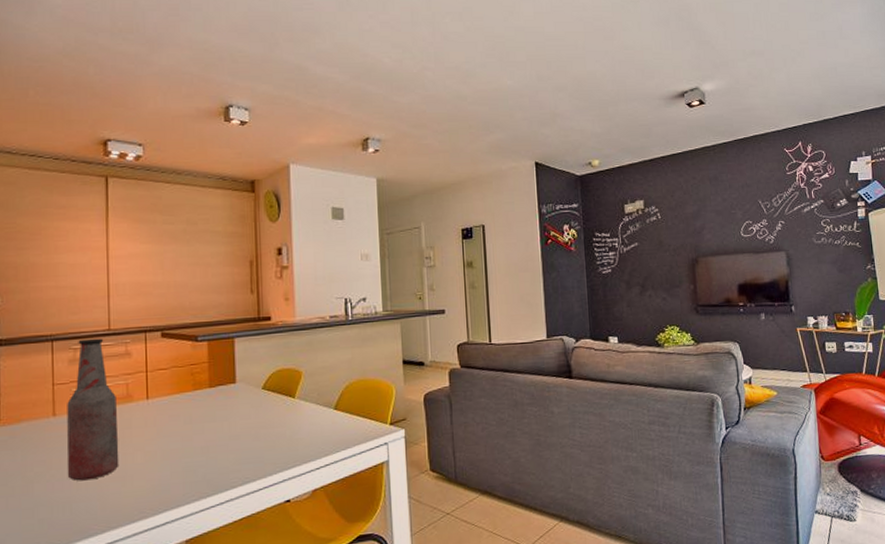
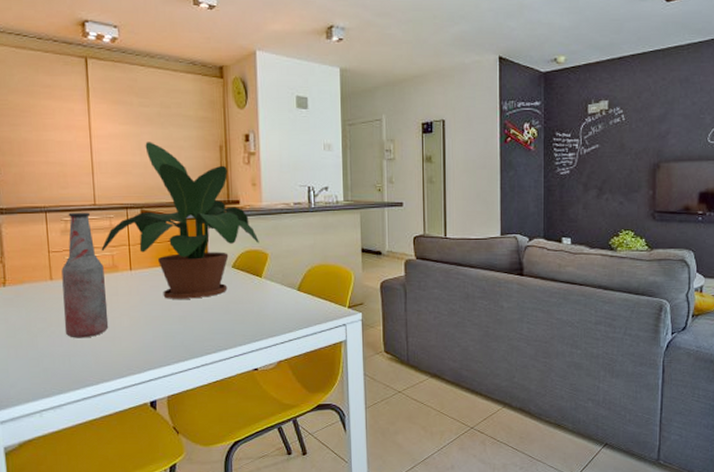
potted plant: none [114,260,292,429] -> present [101,142,259,299]

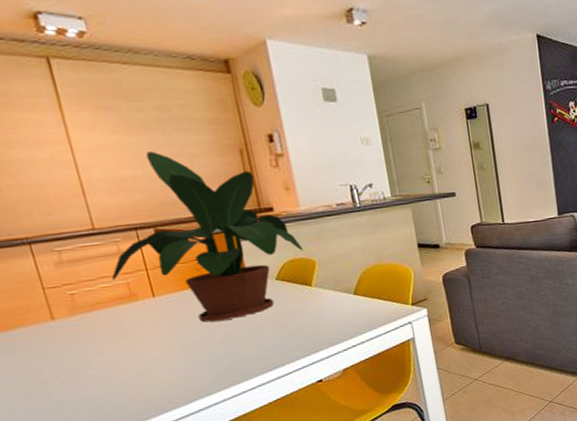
bottle: present [61,212,109,338] -> none [60,238,138,380]

